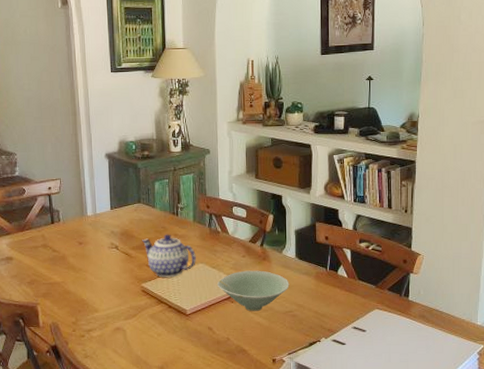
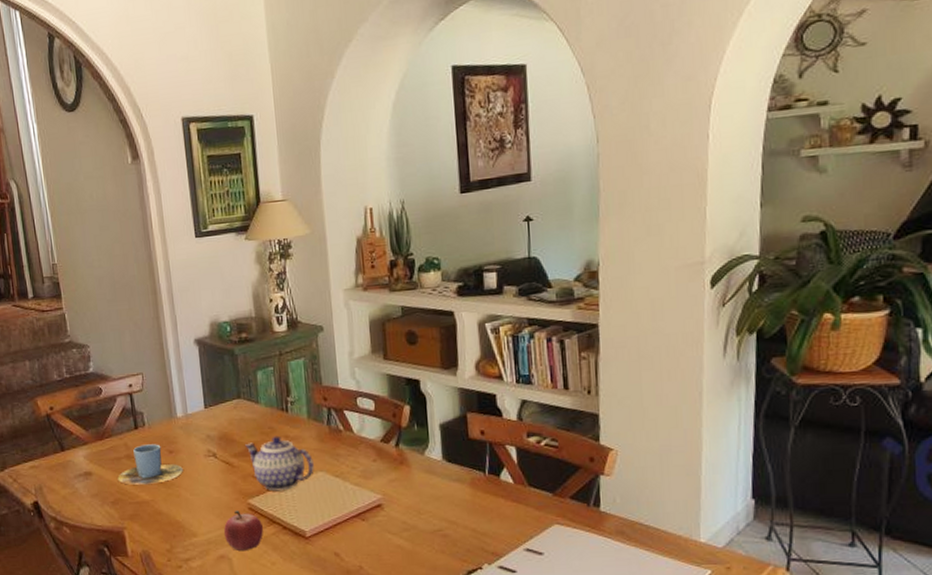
cup: none [34,236,90,269] -> present [117,444,183,485]
fruit: none [120,292,153,325] -> present [223,510,263,552]
bowl: present [216,270,290,312] -> none [342,478,437,532]

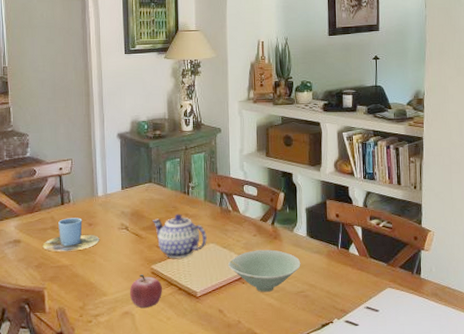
bowl: none [342,478,437,532] -> present [227,249,301,293]

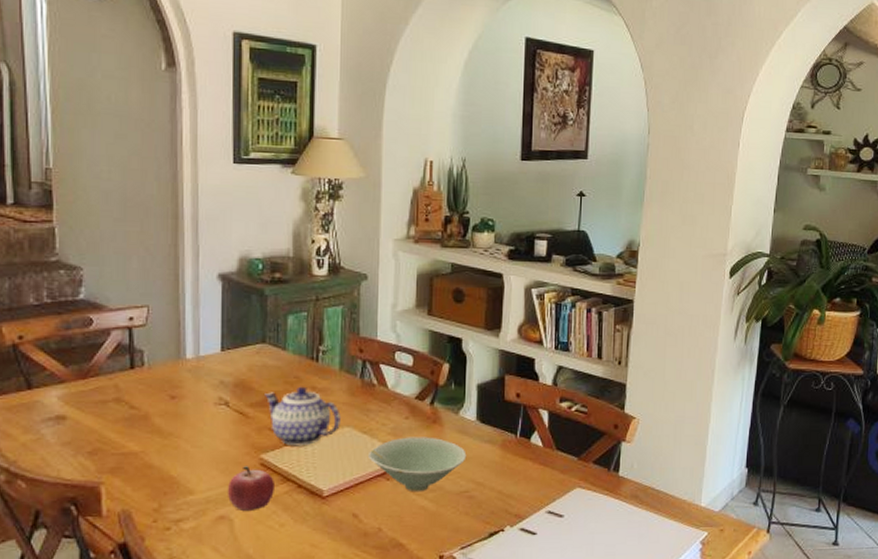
cup: present [42,218,99,252] -> none [100,387,186,433]

